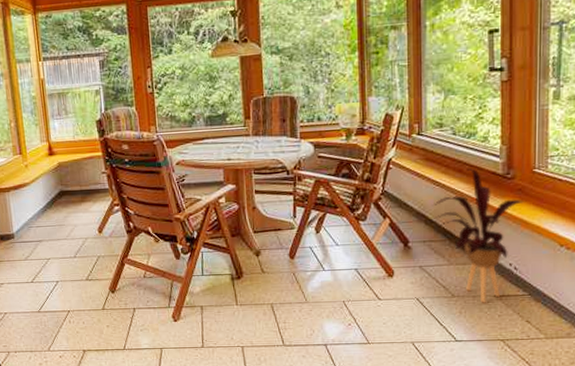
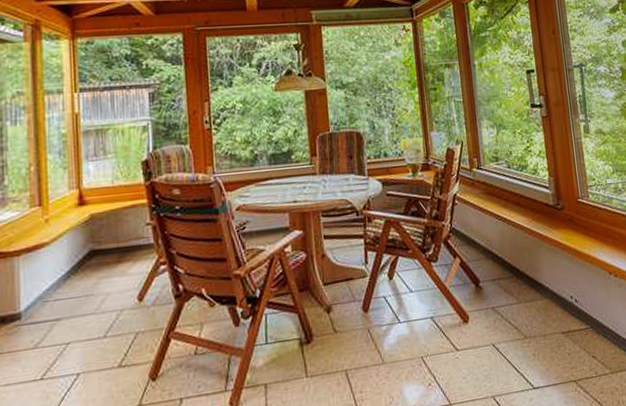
house plant: present [428,168,527,303] -> none [495,200,577,342]

